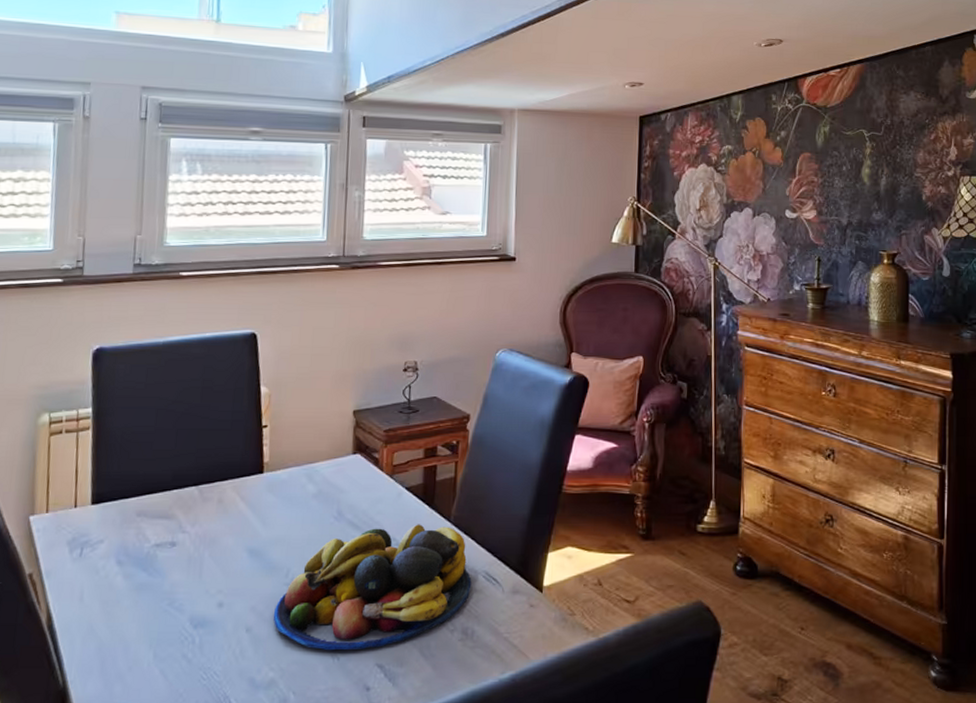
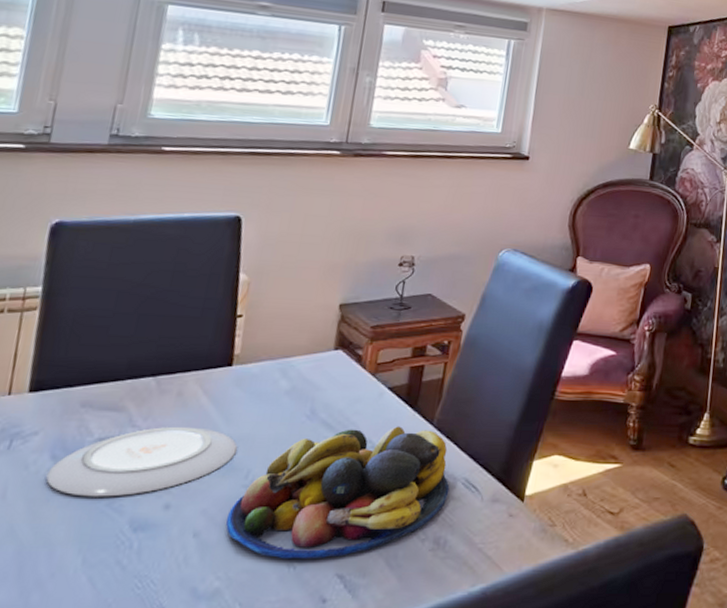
plate: none [115,531,276,598] -> present [46,426,238,497]

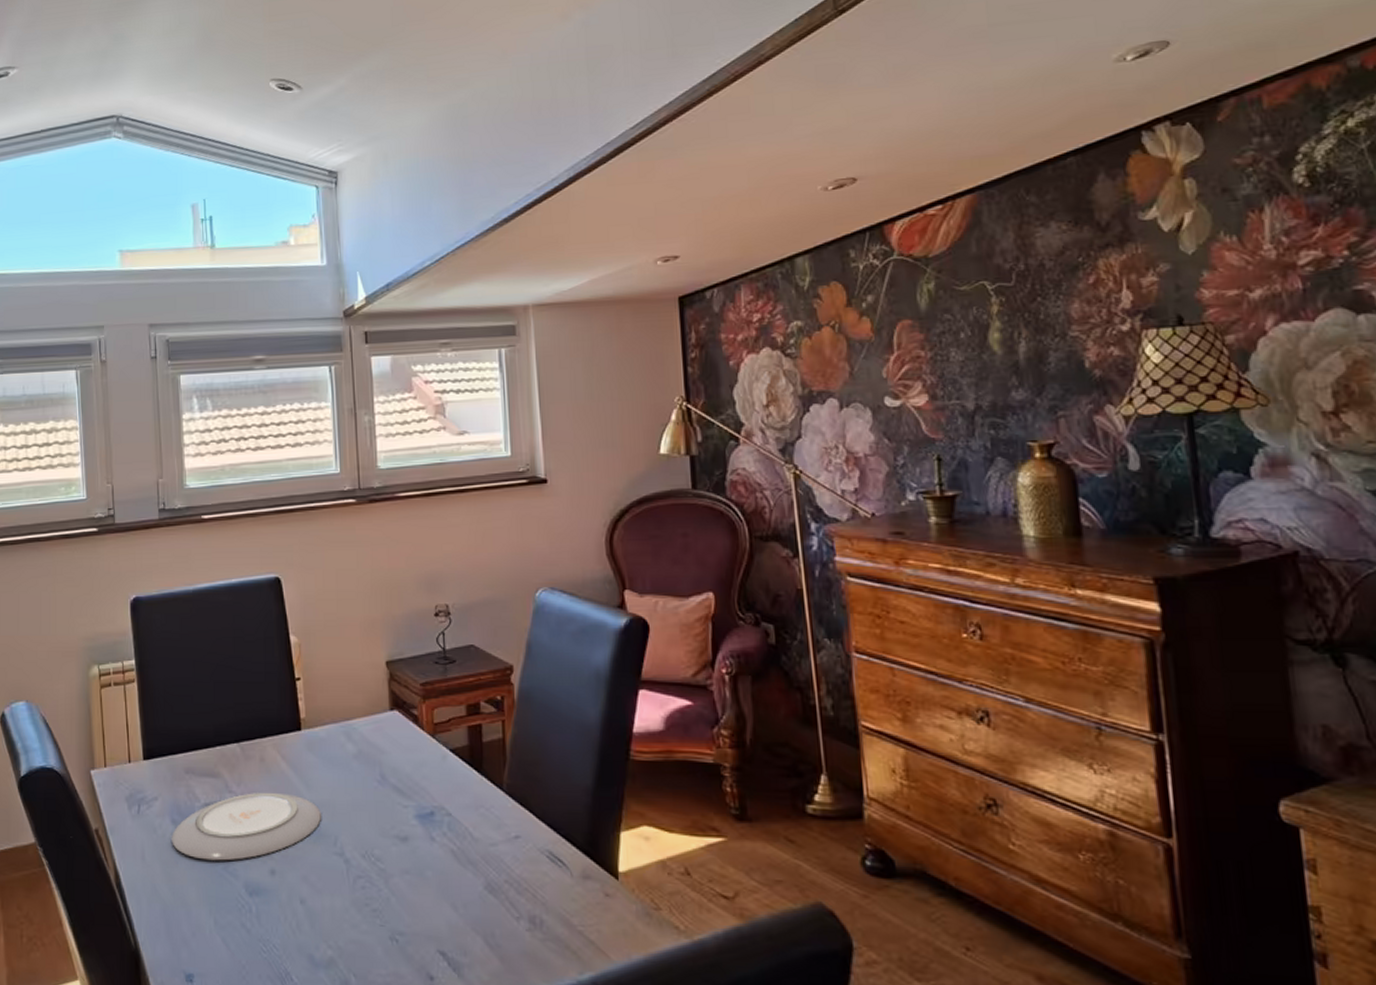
fruit bowl: present [225,426,450,559] -> none [325,792,535,933]

